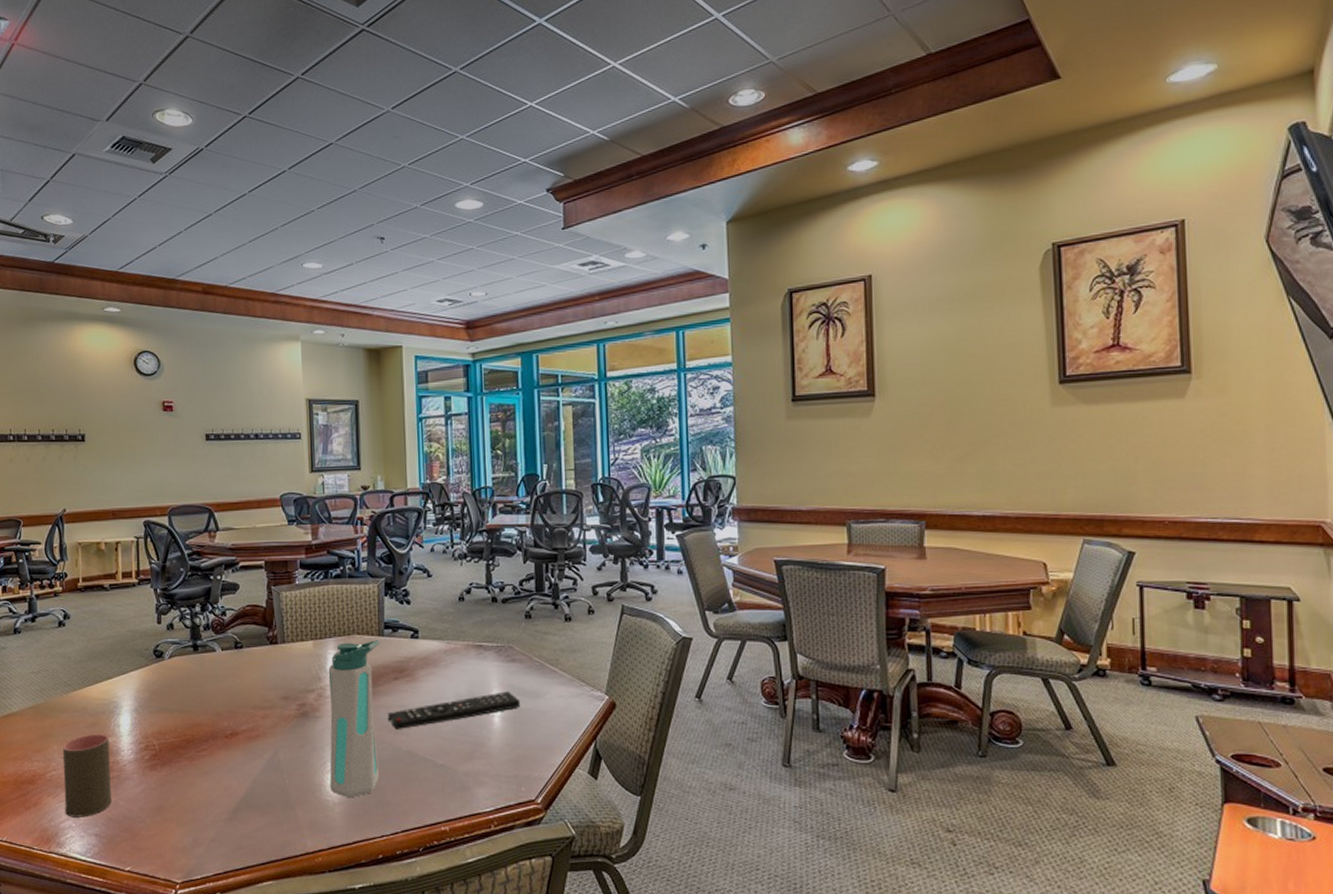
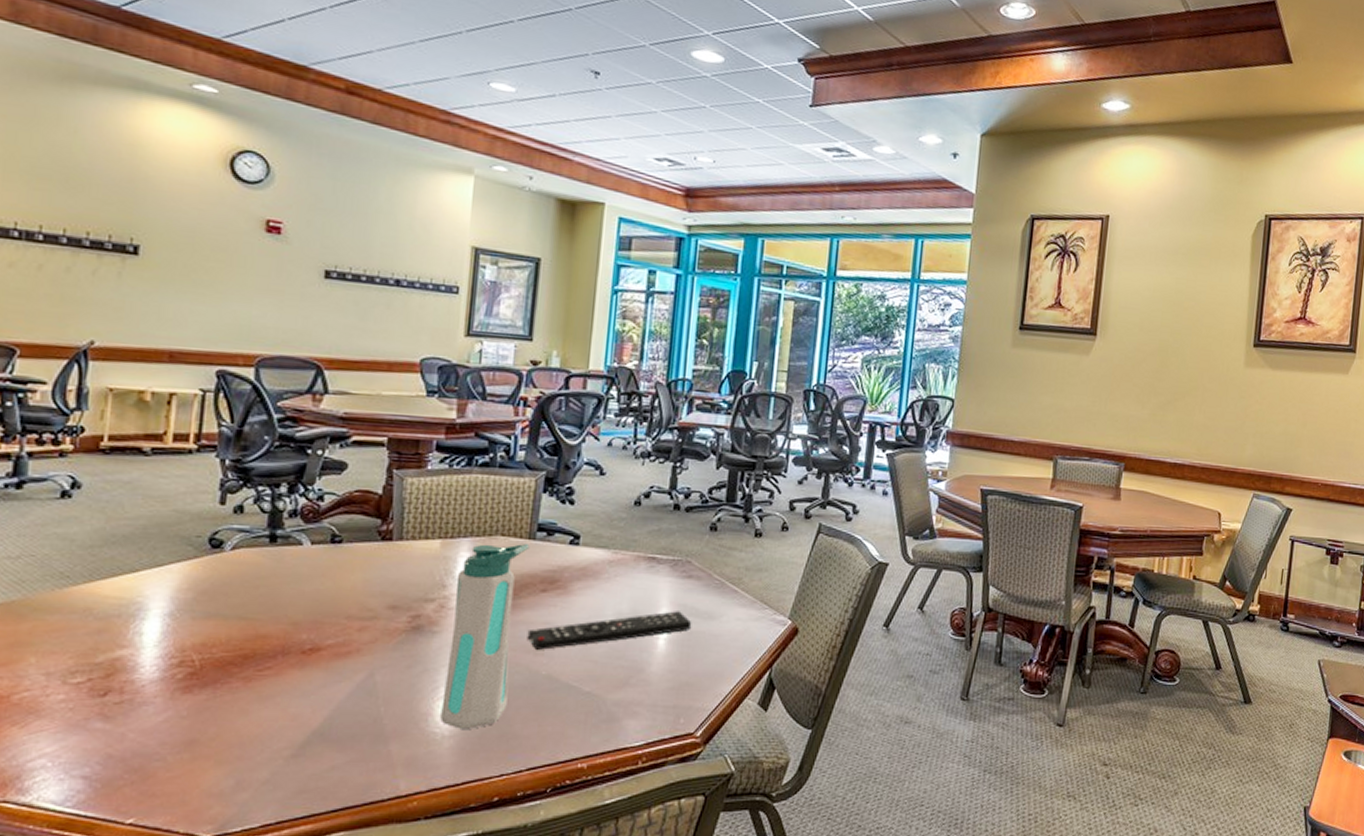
cup: present [62,734,112,817] -> none [37,643,123,754]

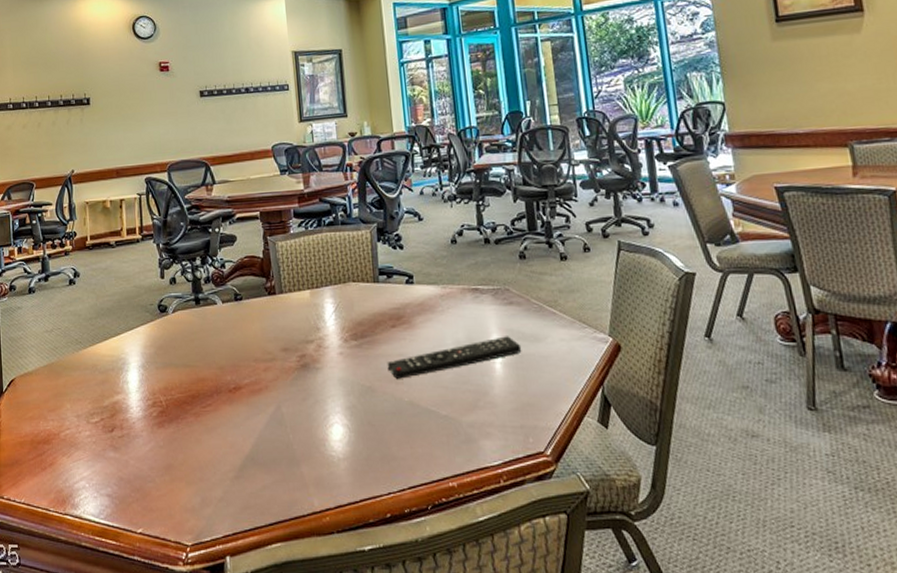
water bottle: present [440,543,530,731] -> none [326,286,383,453]

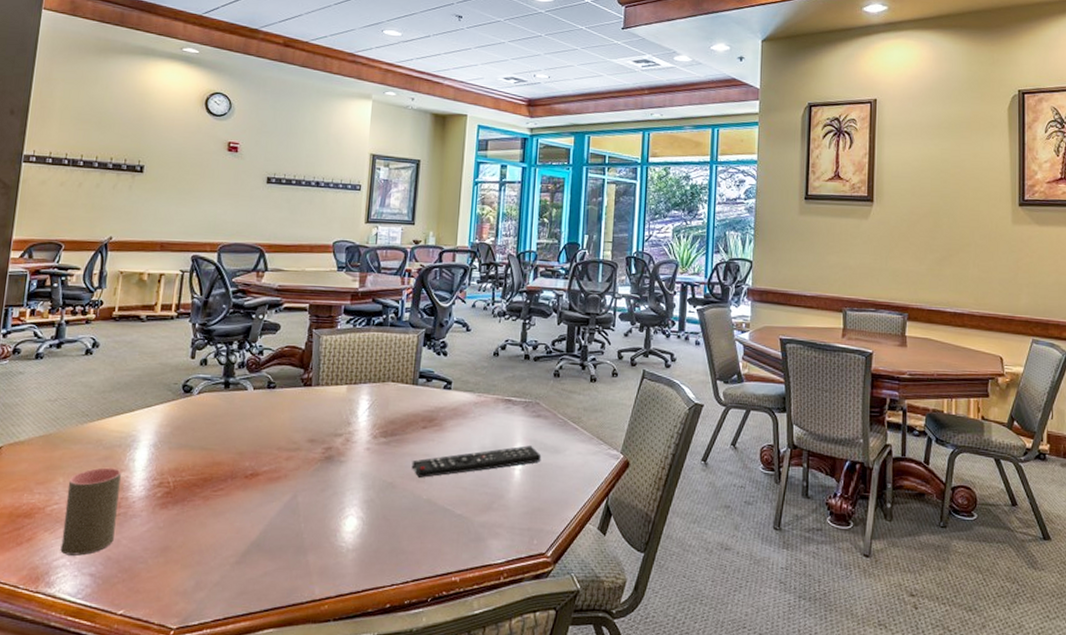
cup: none [75,391,122,478] -> present [60,467,121,556]

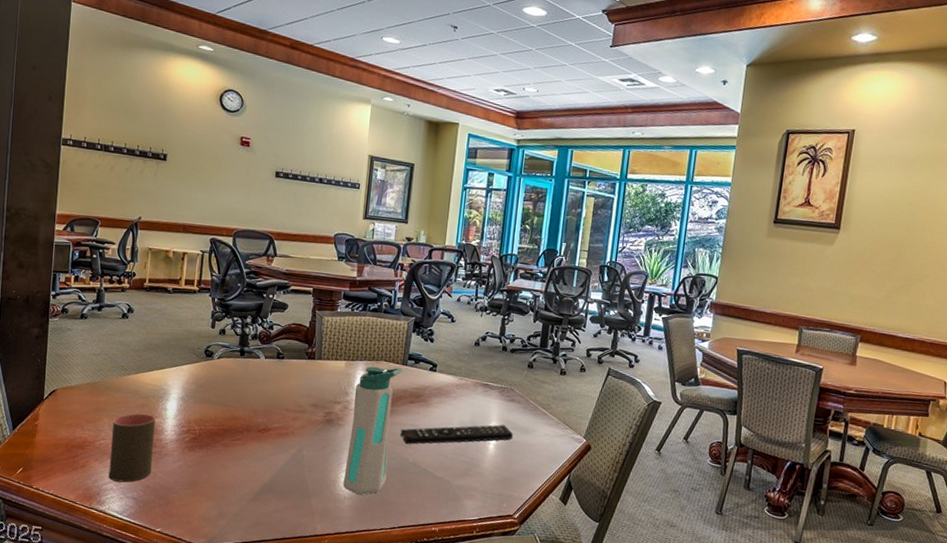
water bottle: none [346,388,413,545] -> present [343,366,403,495]

